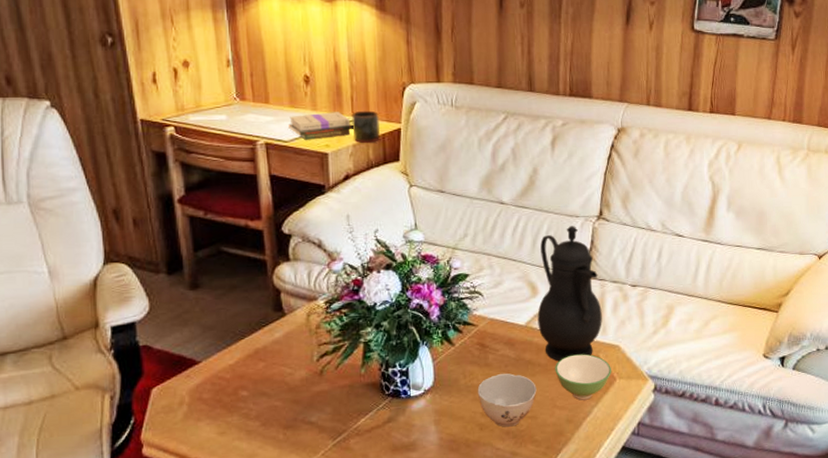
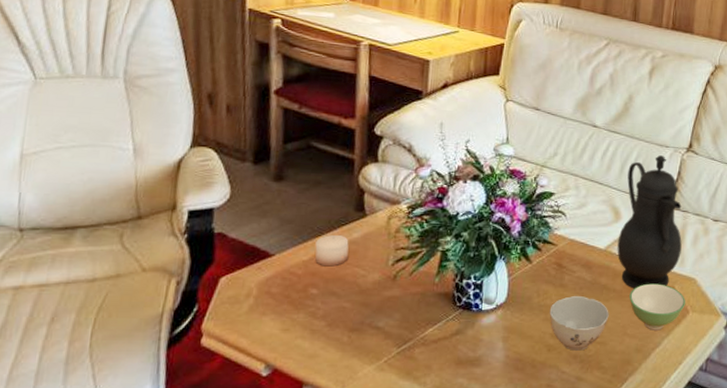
candle: none [239,336,274,369] -> present [315,234,349,267]
books: present [288,112,353,140] -> none [394,20,458,46]
mug: present [351,110,380,143] -> none [456,22,484,55]

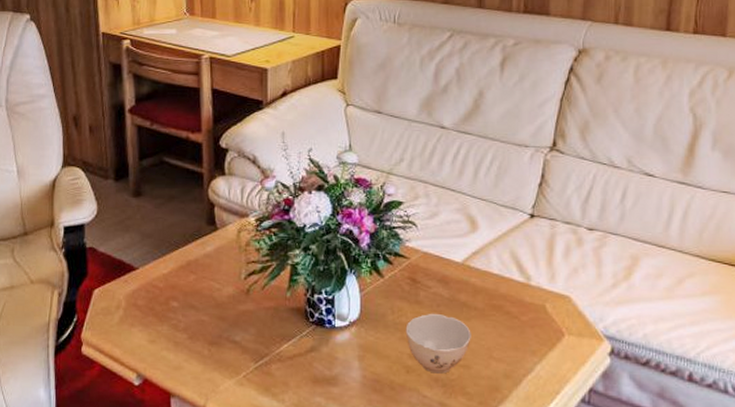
candle: present [315,234,349,267] -> none [173,248,204,280]
coffeepot: present [617,155,682,289] -> none [476,156,551,307]
bowl: present [629,283,685,330] -> none [493,301,559,355]

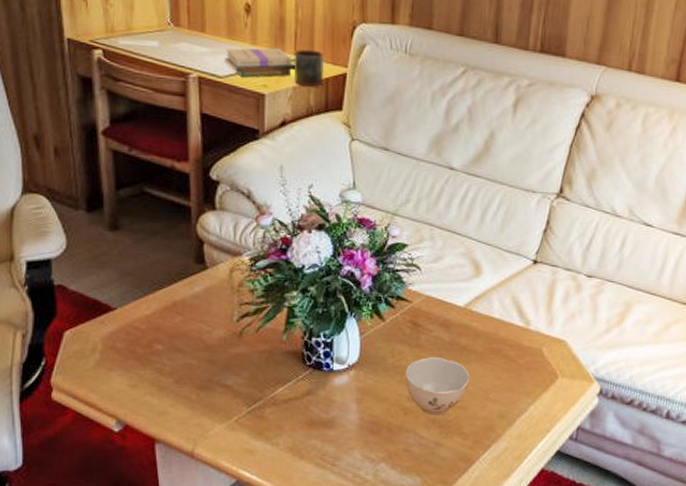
books: none [232,27,294,55] -> present [224,47,295,78]
mug: none [292,26,319,59] -> present [293,48,324,87]

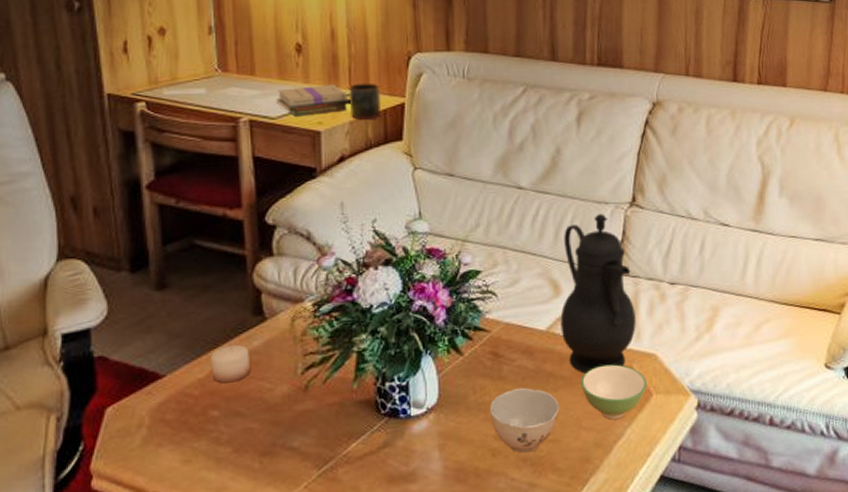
candle: none [157,287,192,322] -> present [211,344,251,383]
coffeepot: none [478,202,551,351] -> present [560,214,636,374]
bowl: none [492,345,554,396] -> present [581,364,647,420]

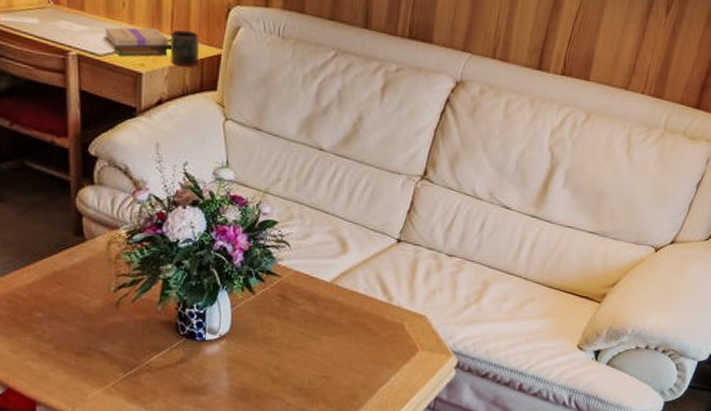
candle: present [211,344,251,383] -> none [37,258,71,291]
teacup: present [489,387,559,453] -> none [273,328,335,384]
coffeepot: present [560,214,636,374] -> none [343,183,414,324]
bowl: present [581,364,647,420] -> none [356,319,415,367]

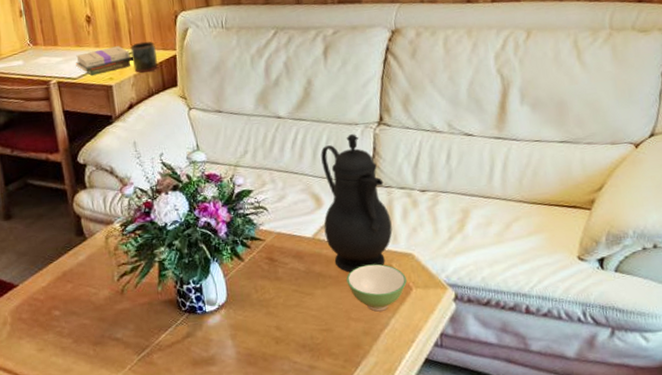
coffeepot: none [343,183,414,324] -> present [321,134,393,273]
bowl: none [356,319,415,367] -> present [346,263,407,312]

